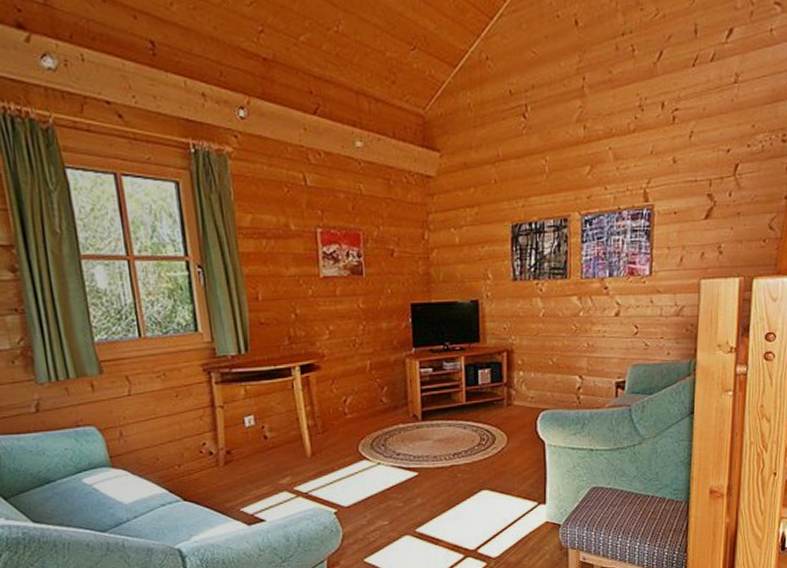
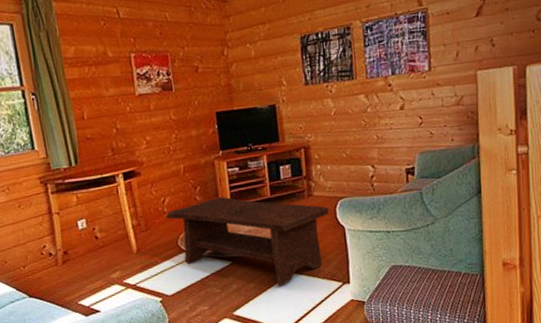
coffee table: none [346,400,529,503] -> present [165,197,329,286]

